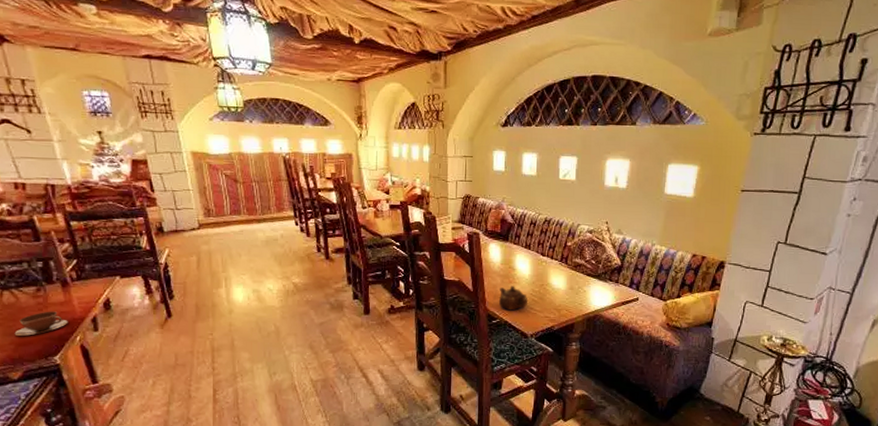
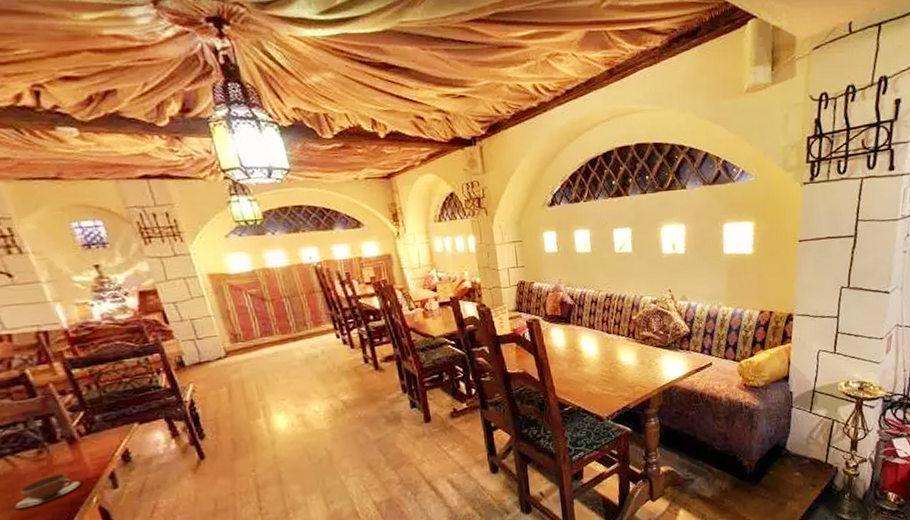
teapot: present [499,285,527,311] -> none [568,369,599,396]

